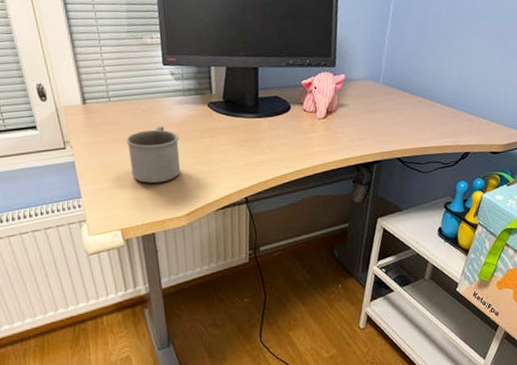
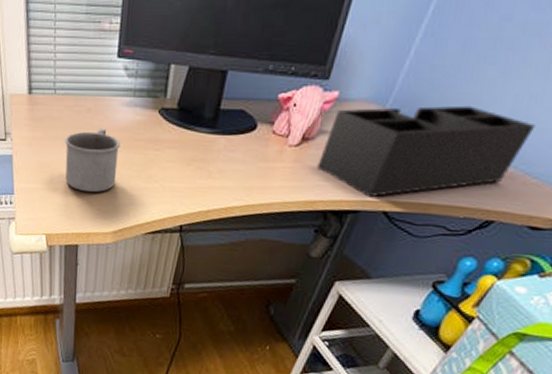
desk organizer: none [342,75,475,149] -> present [317,105,536,198]

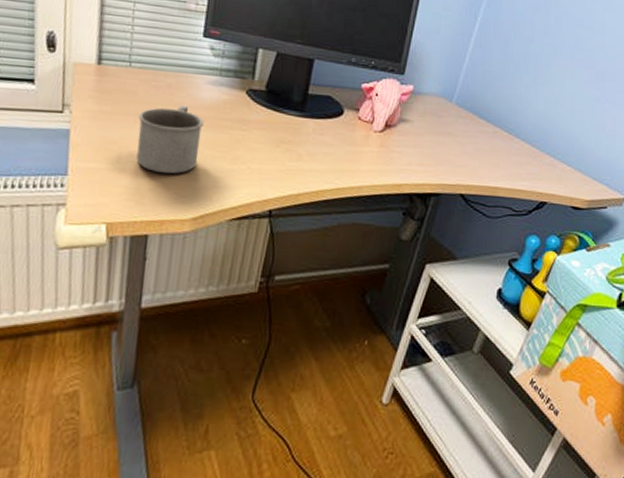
desk organizer: present [317,105,536,198] -> none [400,101,563,181]

